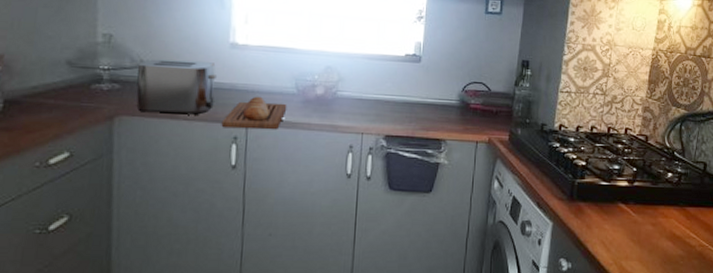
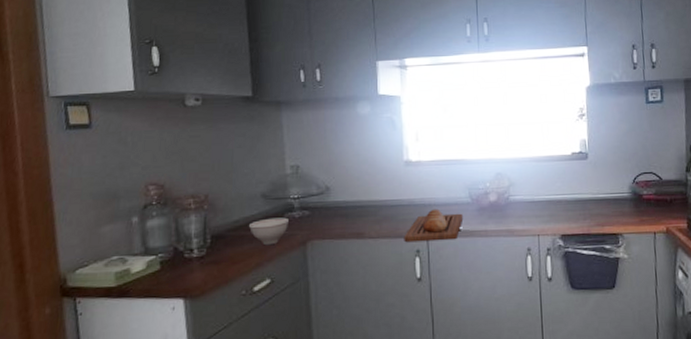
bowl: none [48,87,97,117] -> present [248,217,290,246]
toaster: present [136,59,218,115] -> none [323,180,396,235]

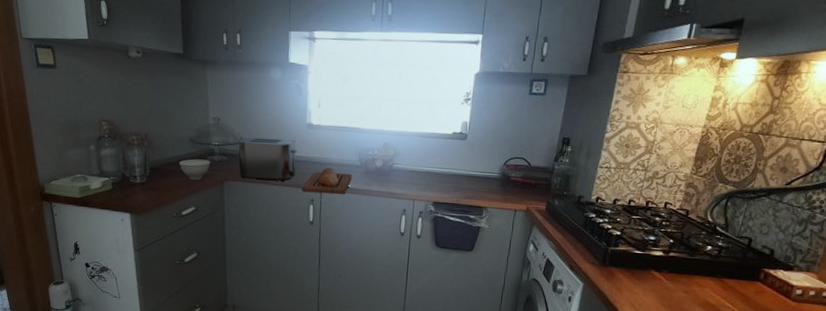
toaster: none [323,180,396,235] -> present [238,137,298,182]

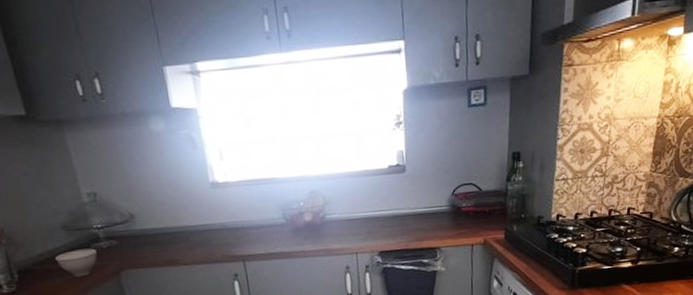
toaster: present [238,137,298,182] -> none [127,205,209,264]
bread loaf: present [301,167,353,195] -> none [219,231,279,268]

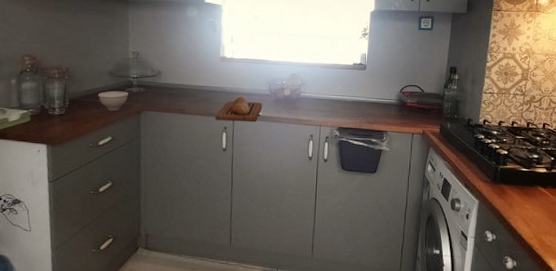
bread loaf: none [219,231,279,268] -> present [215,96,263,123]

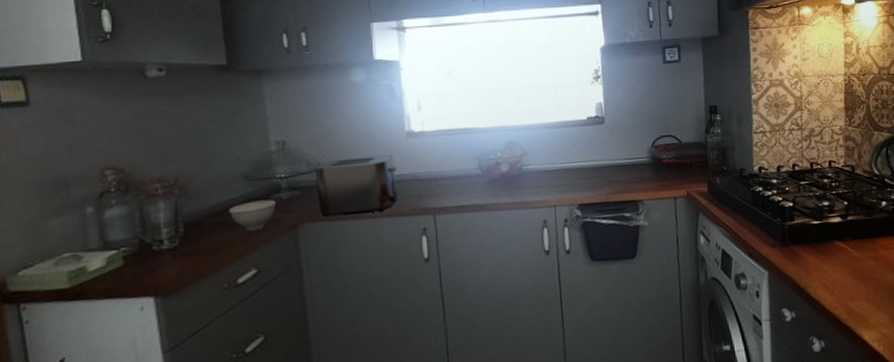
toaster: none [155,70,212,111] -> present [314,154,398,217]
bread loaf: present [215,96,263,123] -> none [408,182,474,221]

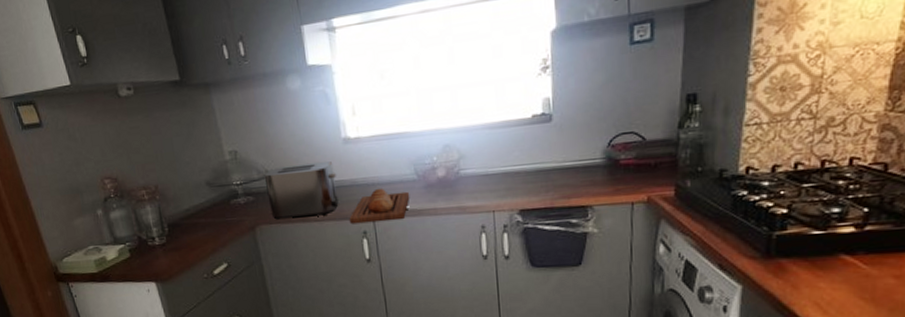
bowl: present [228,199,277,232] -> none [198,204,236,232]
bread loaf: none [408,182,474,221] -> present [349,188,410,225]

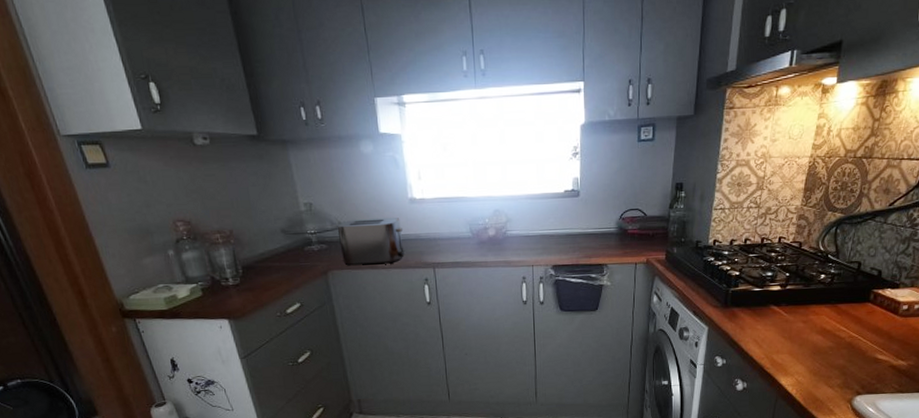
bread loaf: present [349,188,410,225] -> none [413,242,466,272]

